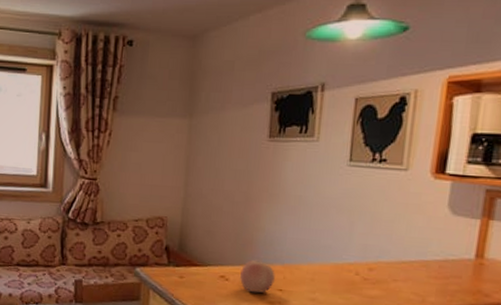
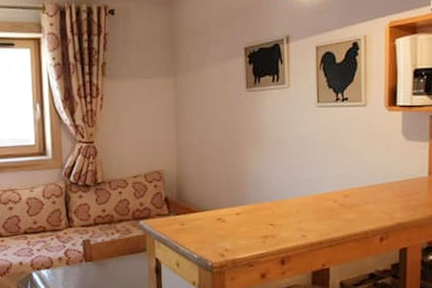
apple: present [240,259,276,293] -> none [235,200,267,230]

